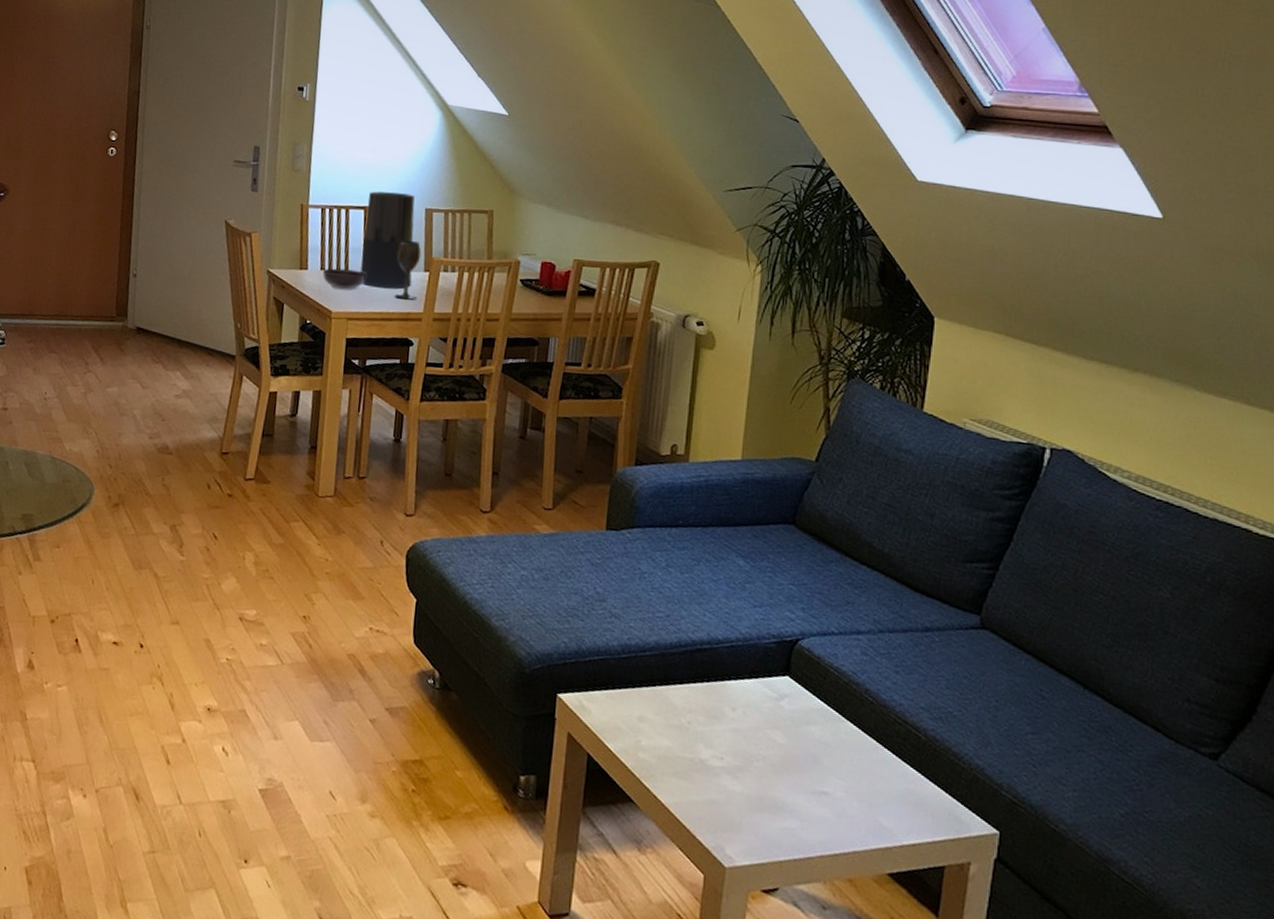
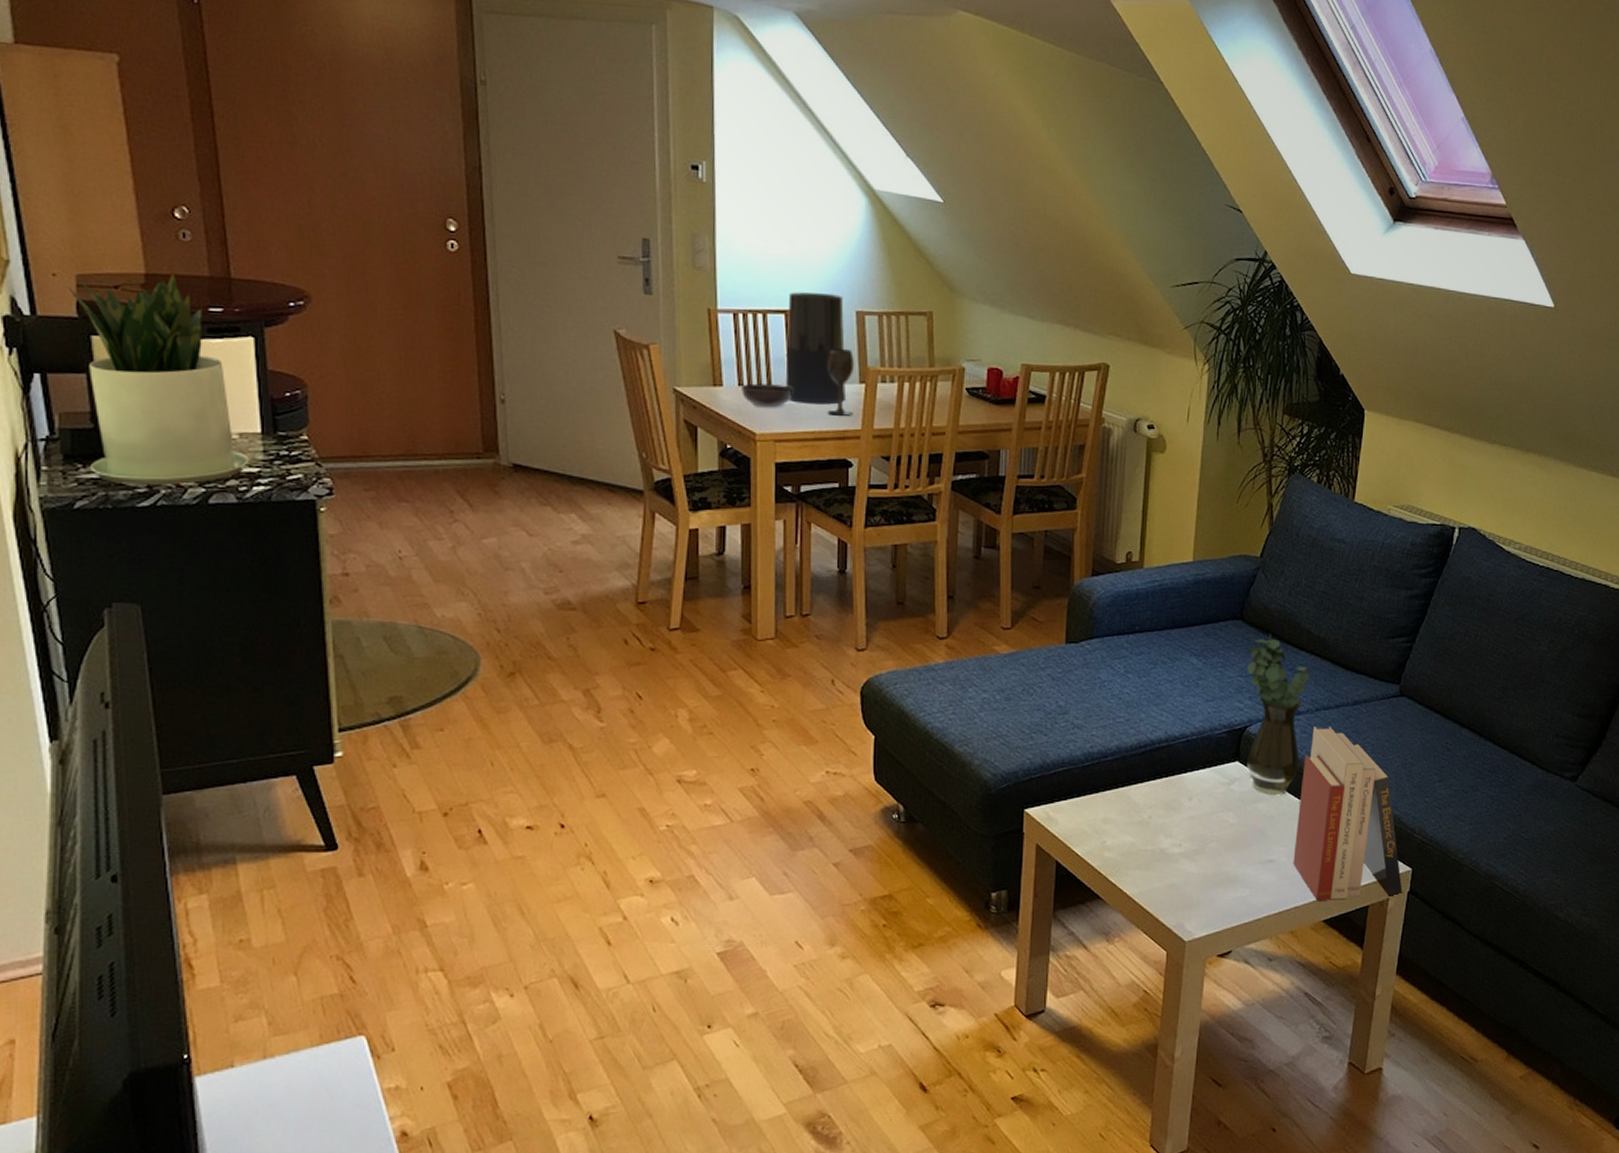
vase: none [798,540,872,720] -> present [1247,633,1310,795]
books: none [852,650,988,861] -> present [1293,725,1403,901]

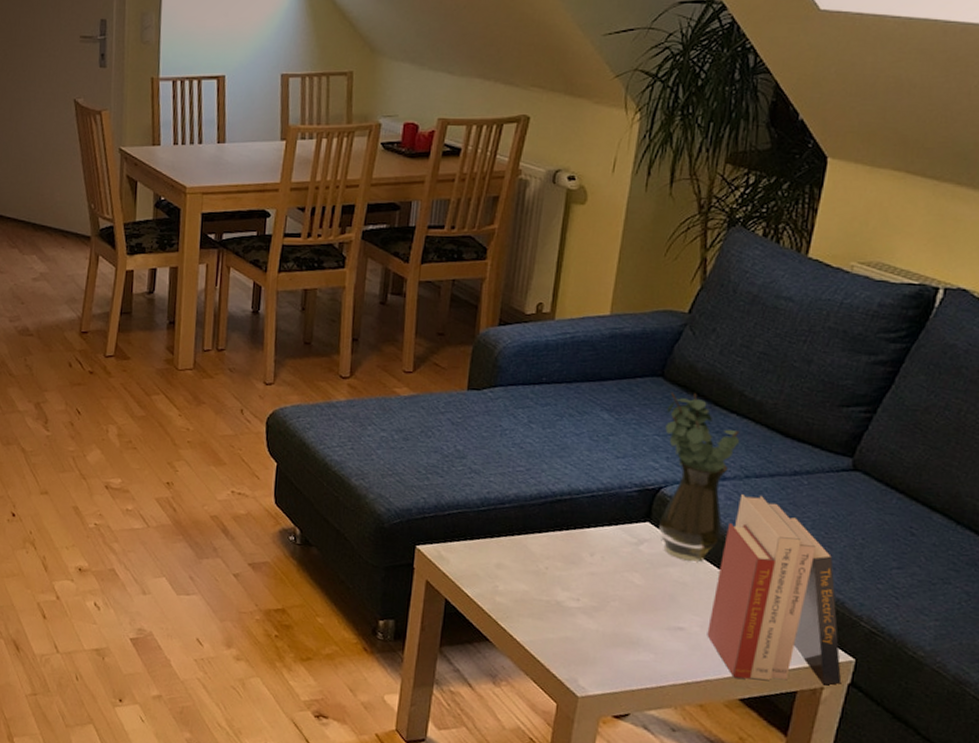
bowl: present [741,383,794,408] -> none [176,142,222,164]
vase: present [785,292,846,405] -> none [214,59,270,161]
wine glass: present [826,348,855,416] -> none [250,108,278,171]

